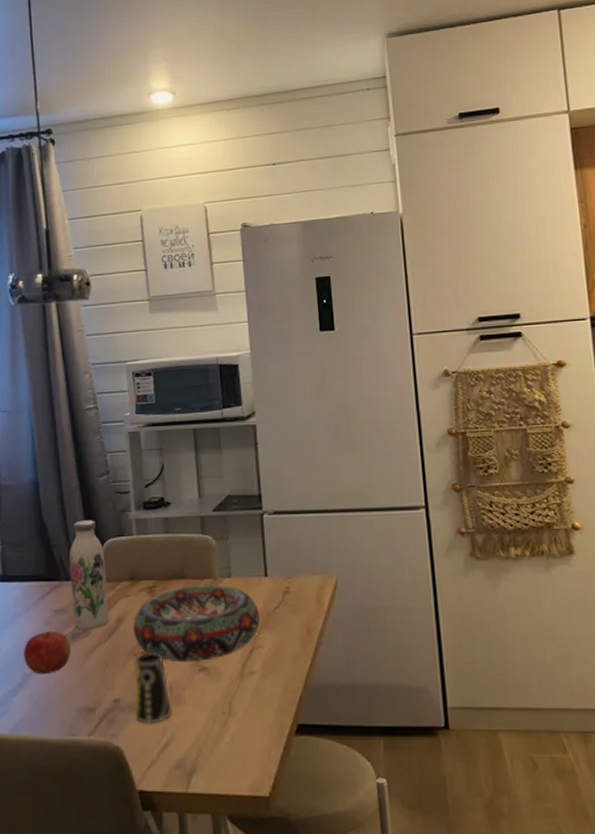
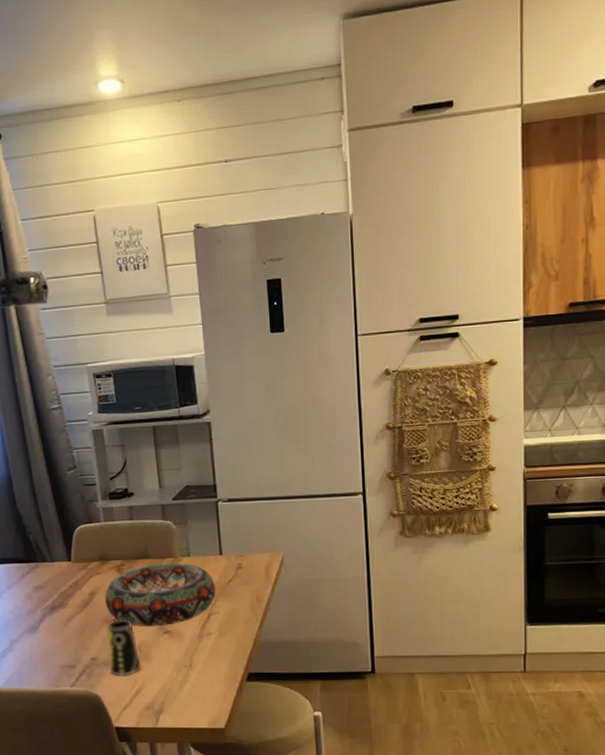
fruit: present [24,630,70,675] -> none [9,604,51,640]
water bottle: present [70,520,109,630] -> none [44,509,83,603]

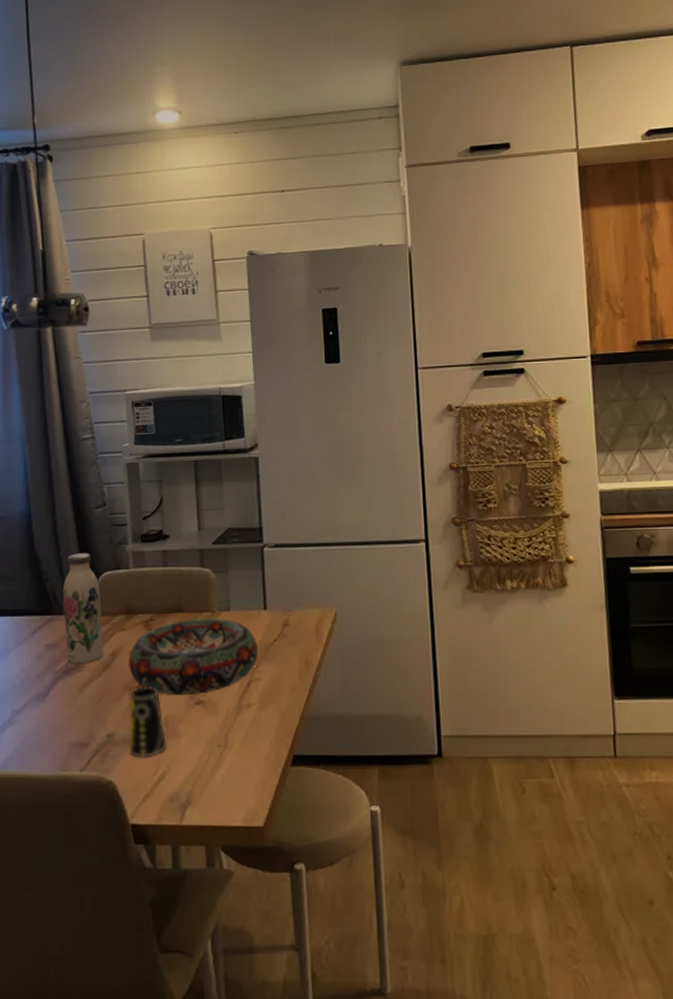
water bottle: none [44,509,83,603] -> present [63,553,103,665]

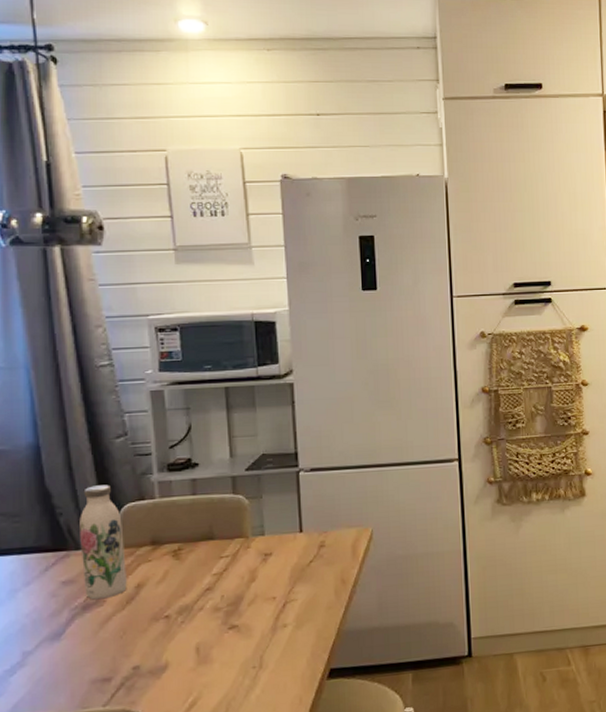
cup: present [128,687,168,758] -> none [156,615,199,688]
decorative bowl: present [129,618,258,696] -> none [155,543,294,623]

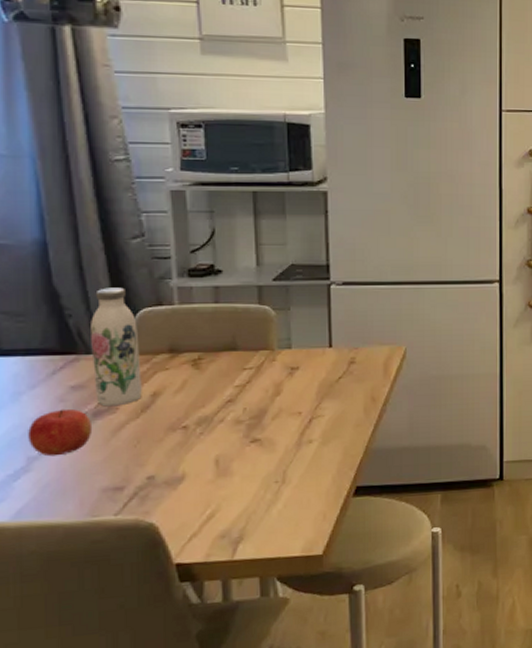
fruit: none [23,603,81,651] -> present [28,408,91,457]

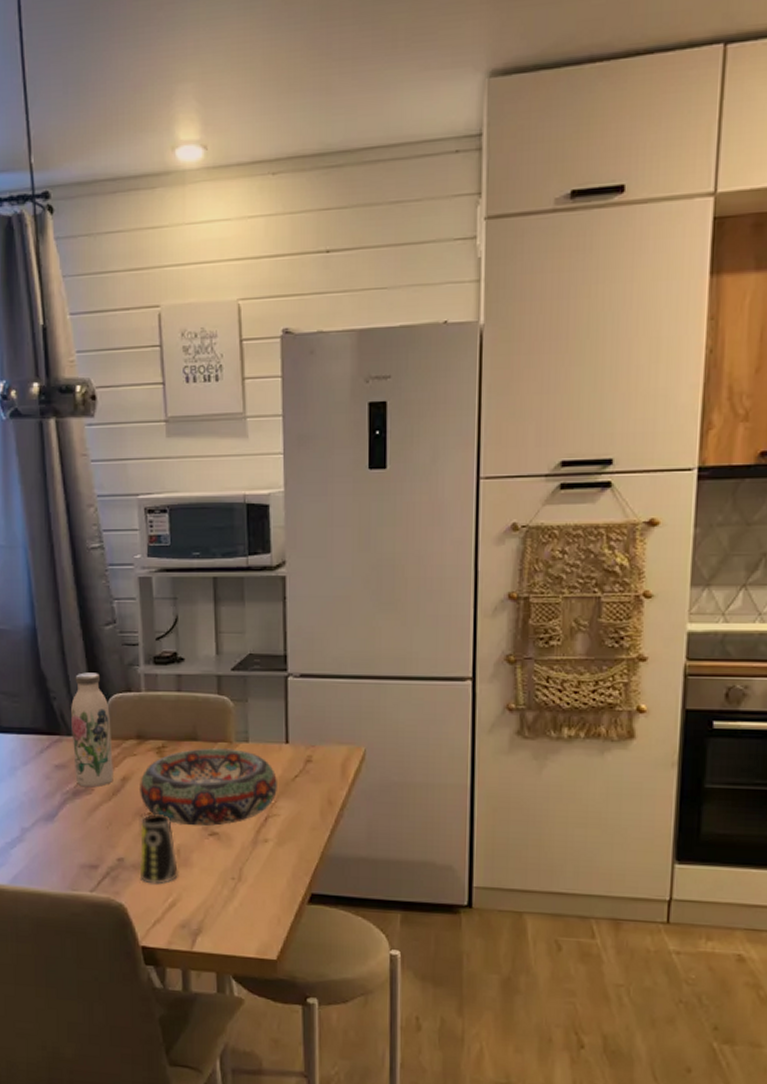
fruit: present [28,408,91,457] -> none [22,786,72,830]
cup: none [172,427,218,499] -> present [139,814,179,885]
decorative bowl: none [173,356,321,435] -> present [140,748,277,826]

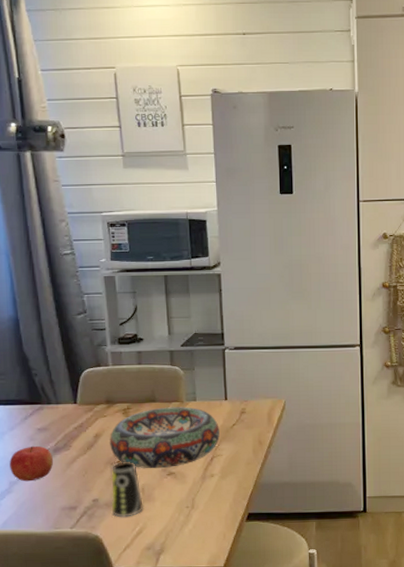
fruit: none [22,786,72,830] -> present [9,445,53,482]
water bottle: present [71,672,113,788] -> none [50,353,88,445]

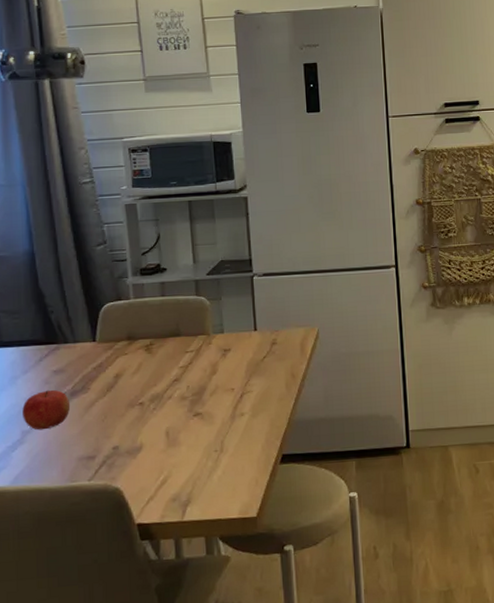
decorative bowl: present [110,407,220,469] -> none [131,340,249,410]
cup: present [111,462,144,518] -> none [133,403,169,466]

